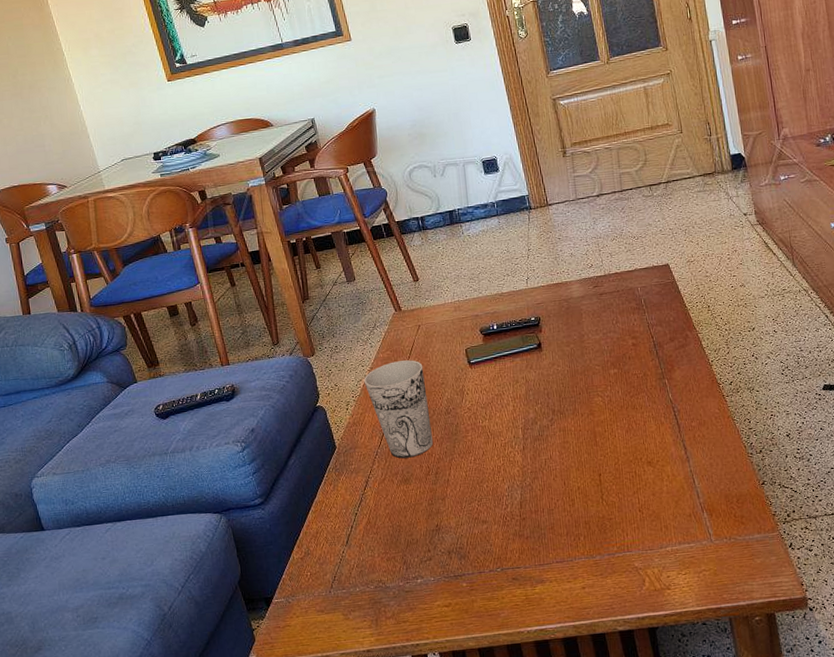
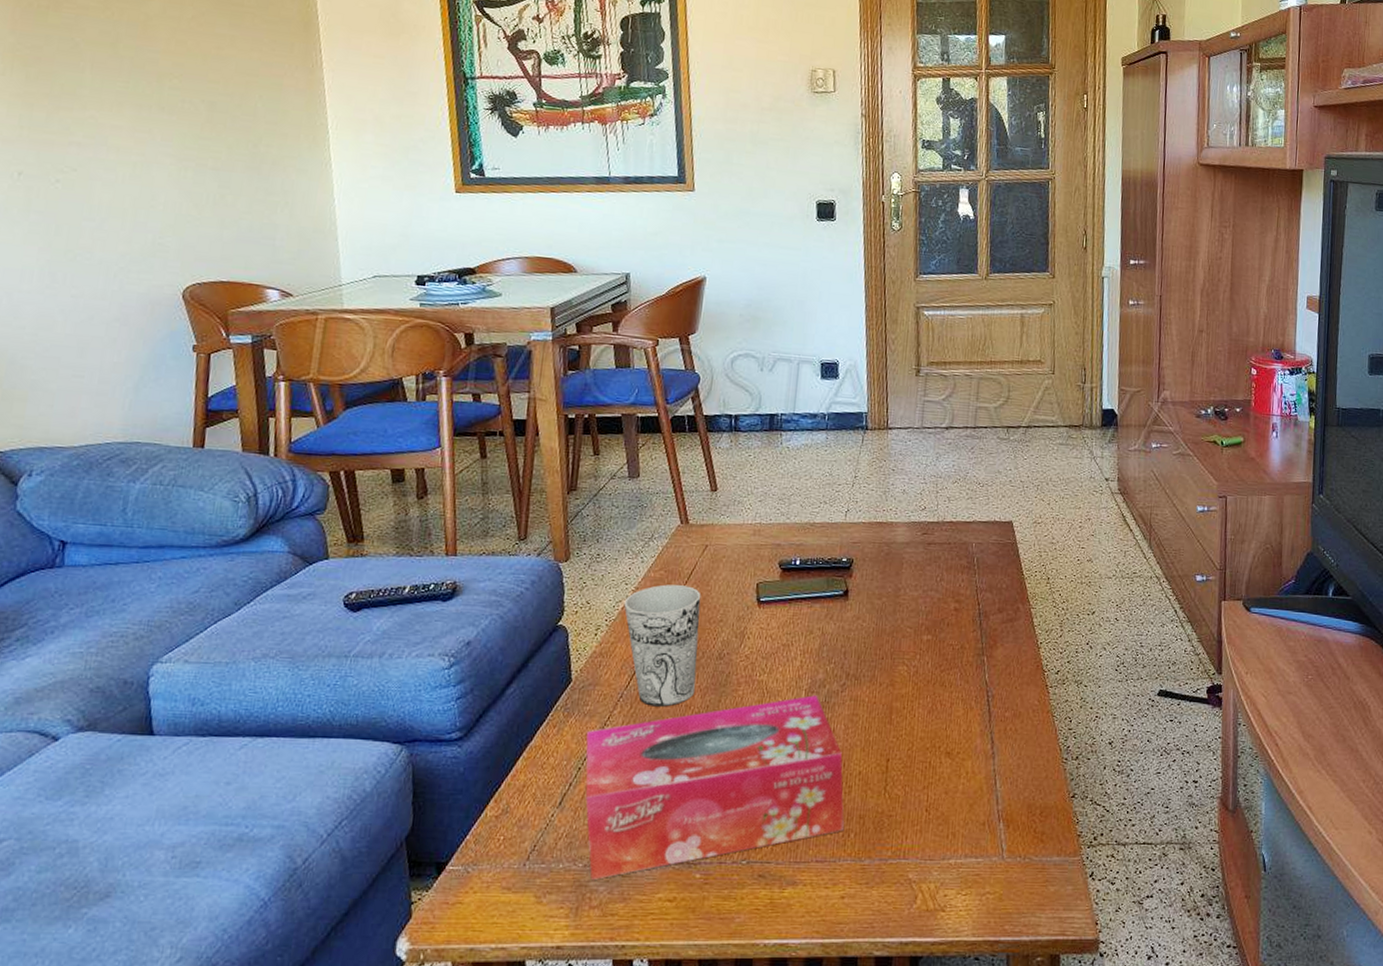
tissue box: none [355,431,575,597] -> present [585,695,845,880]

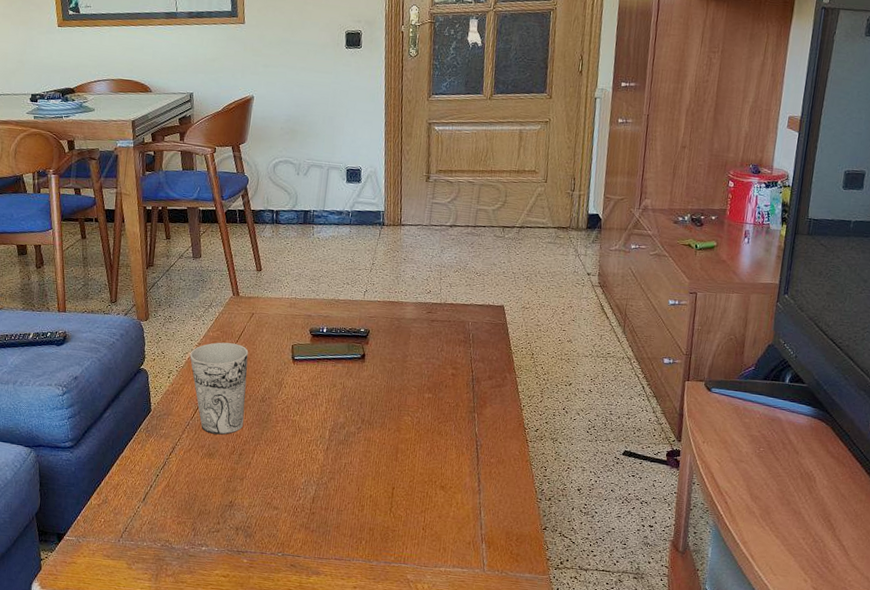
tissue box: present [585,695,845,880] -> none [162,434,358,556]

